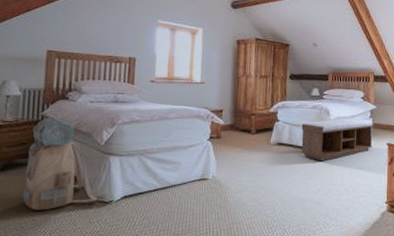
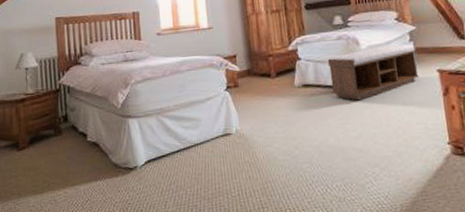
backpack: present [23,118,97,211] -> none [52,85,122,182]

